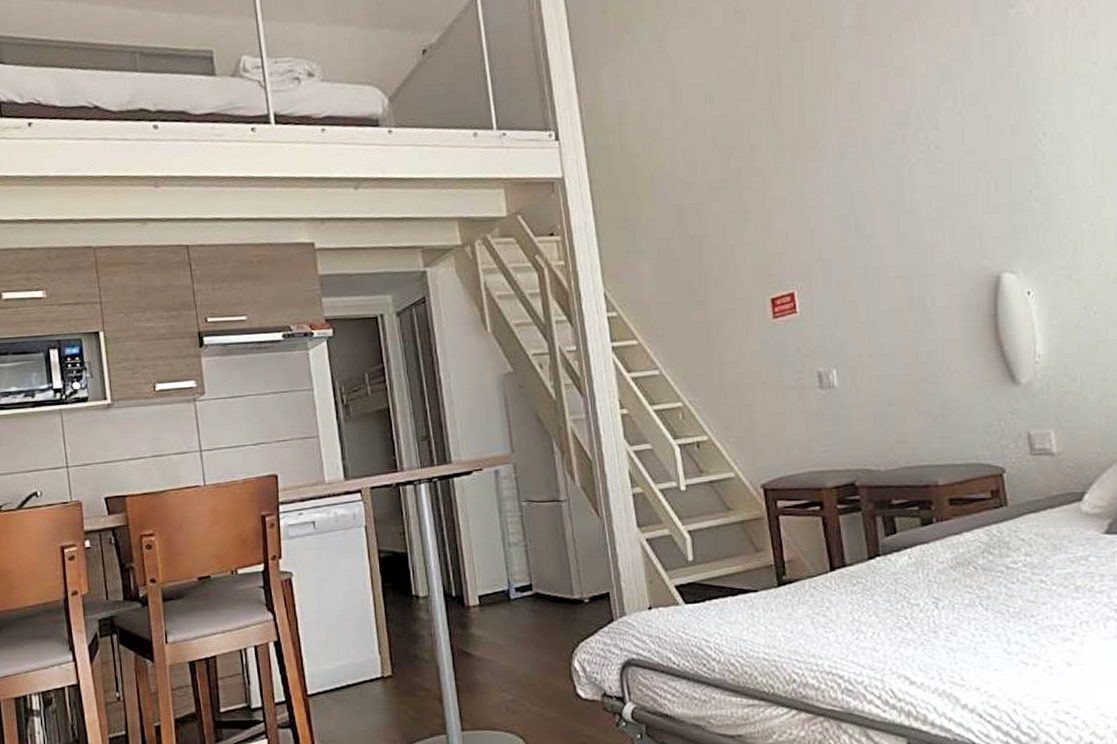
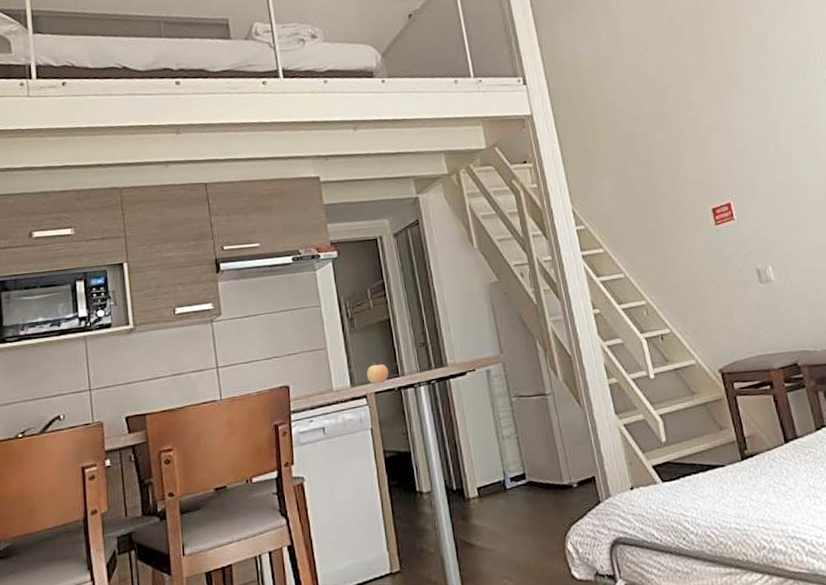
fruit: none [361,453,386,479] -> present [366,361,389,385]

